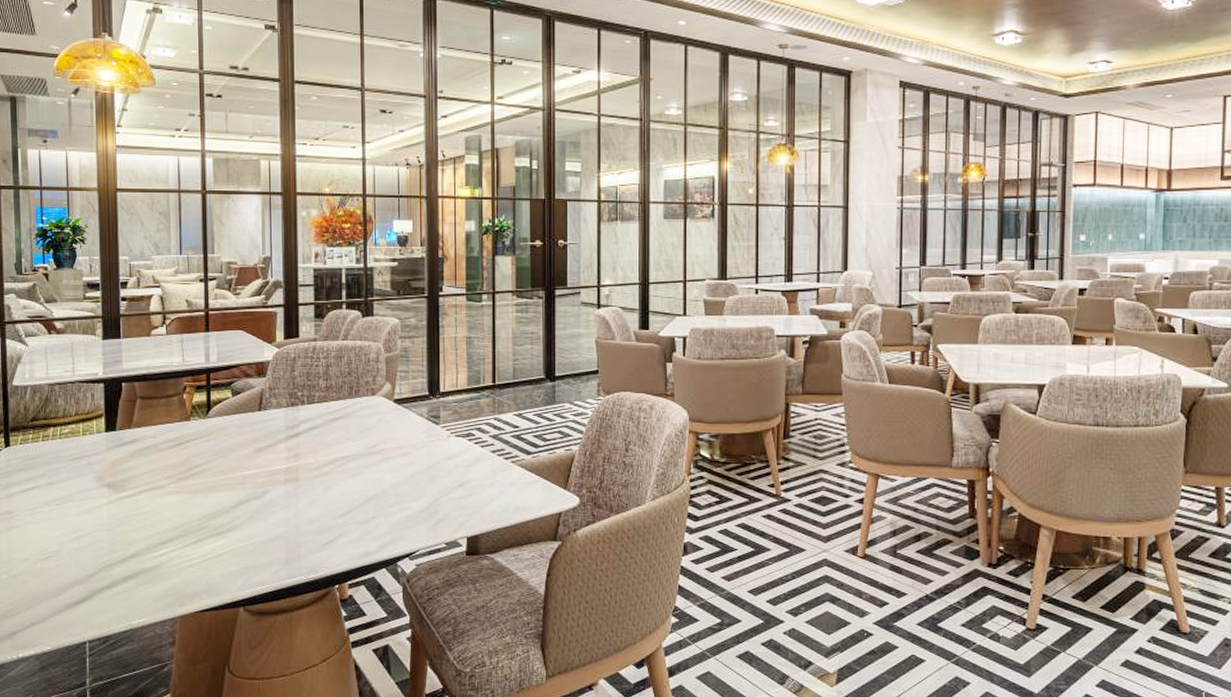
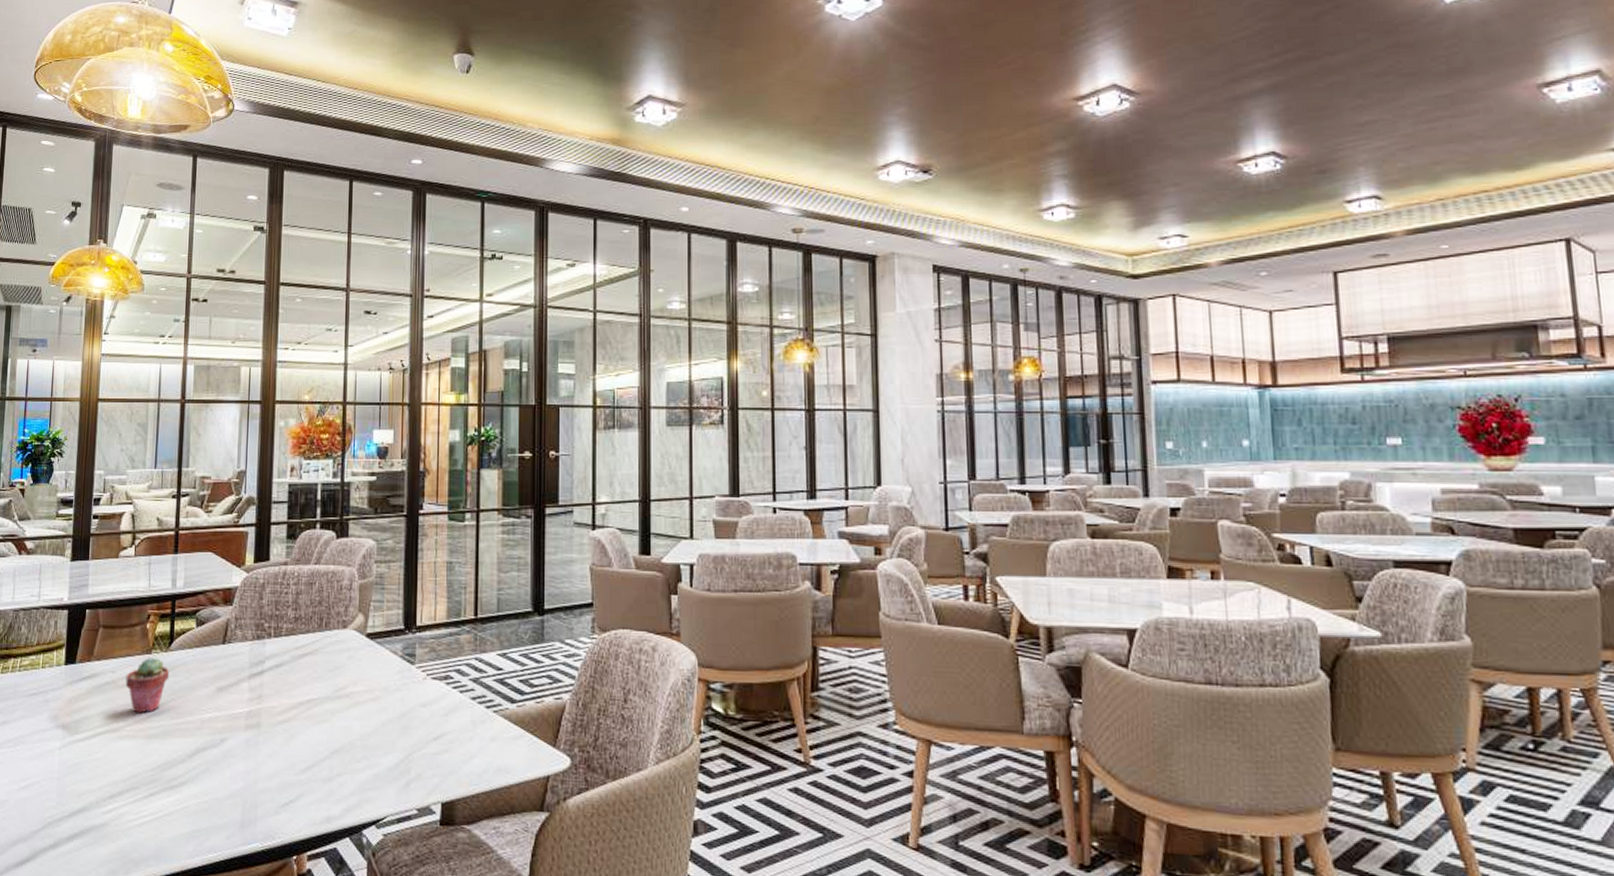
potted succulent: none [167,424,209,472] -> present [125,657,170,714]

